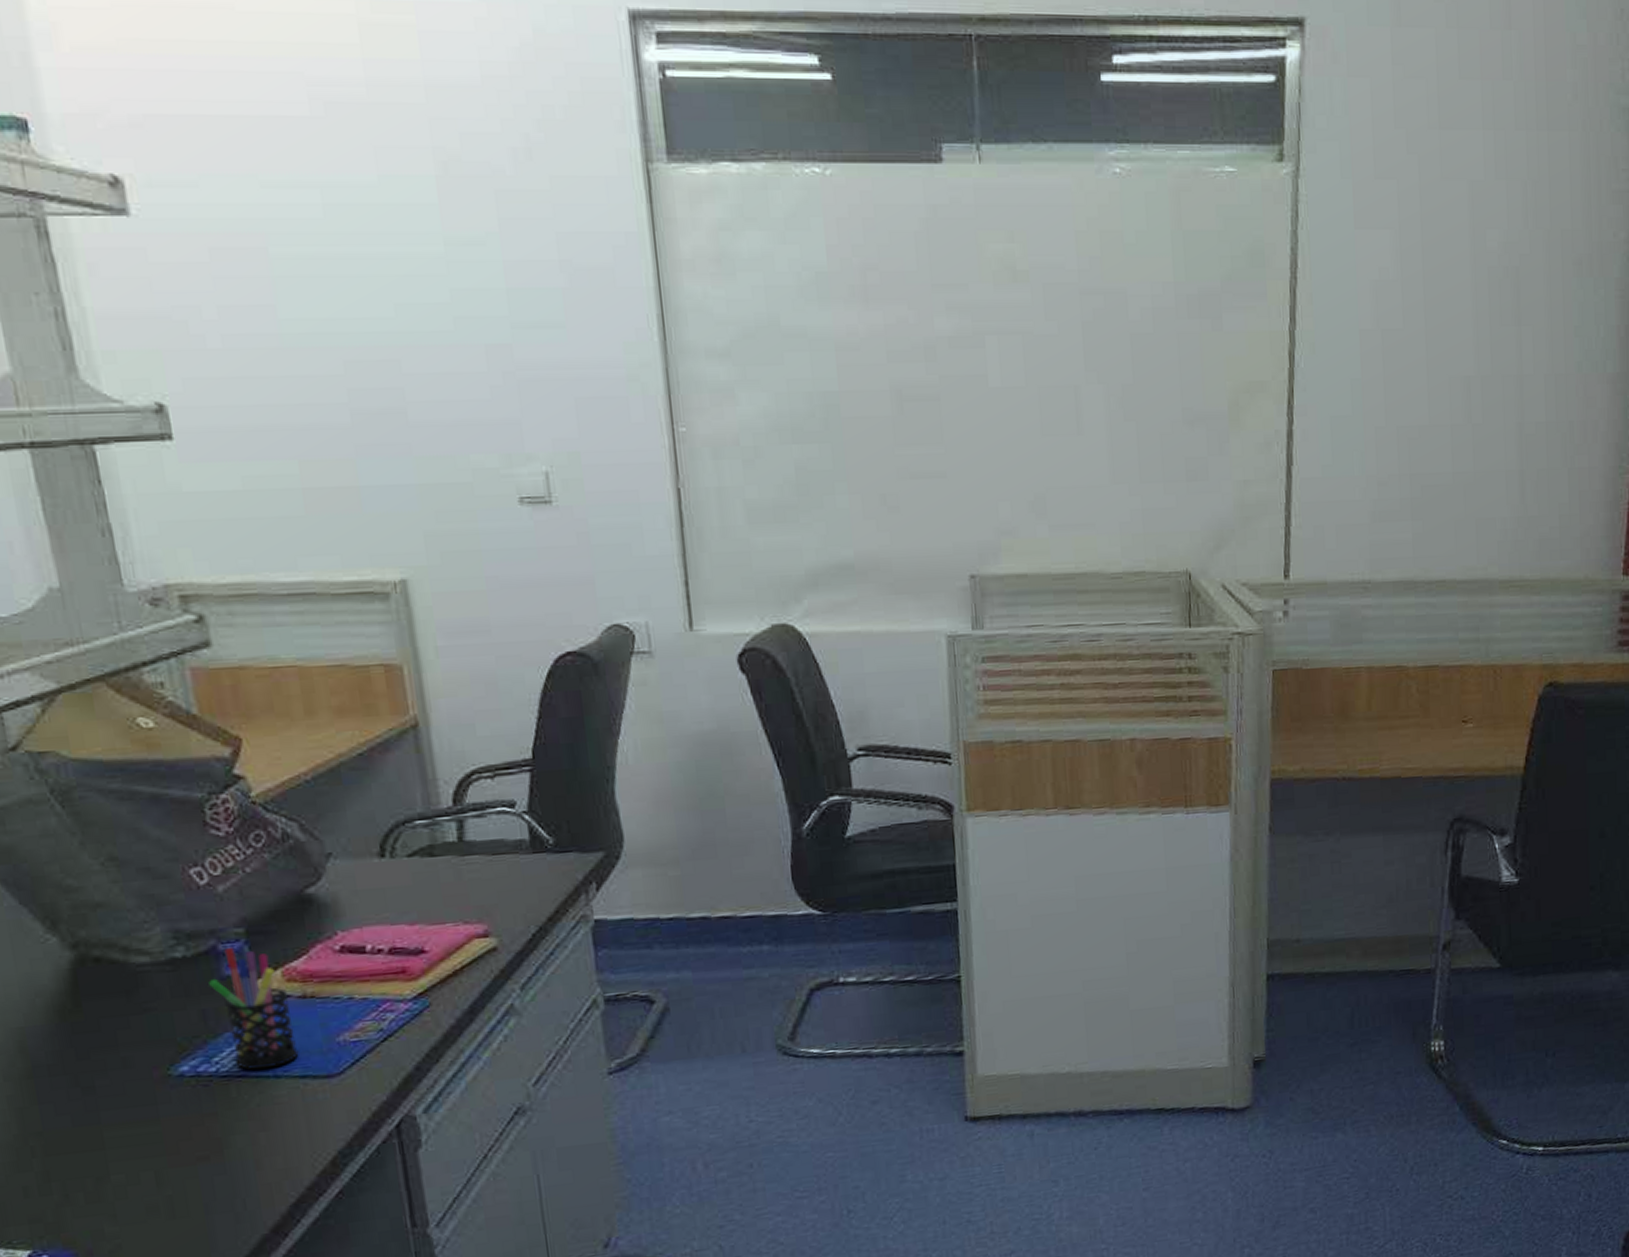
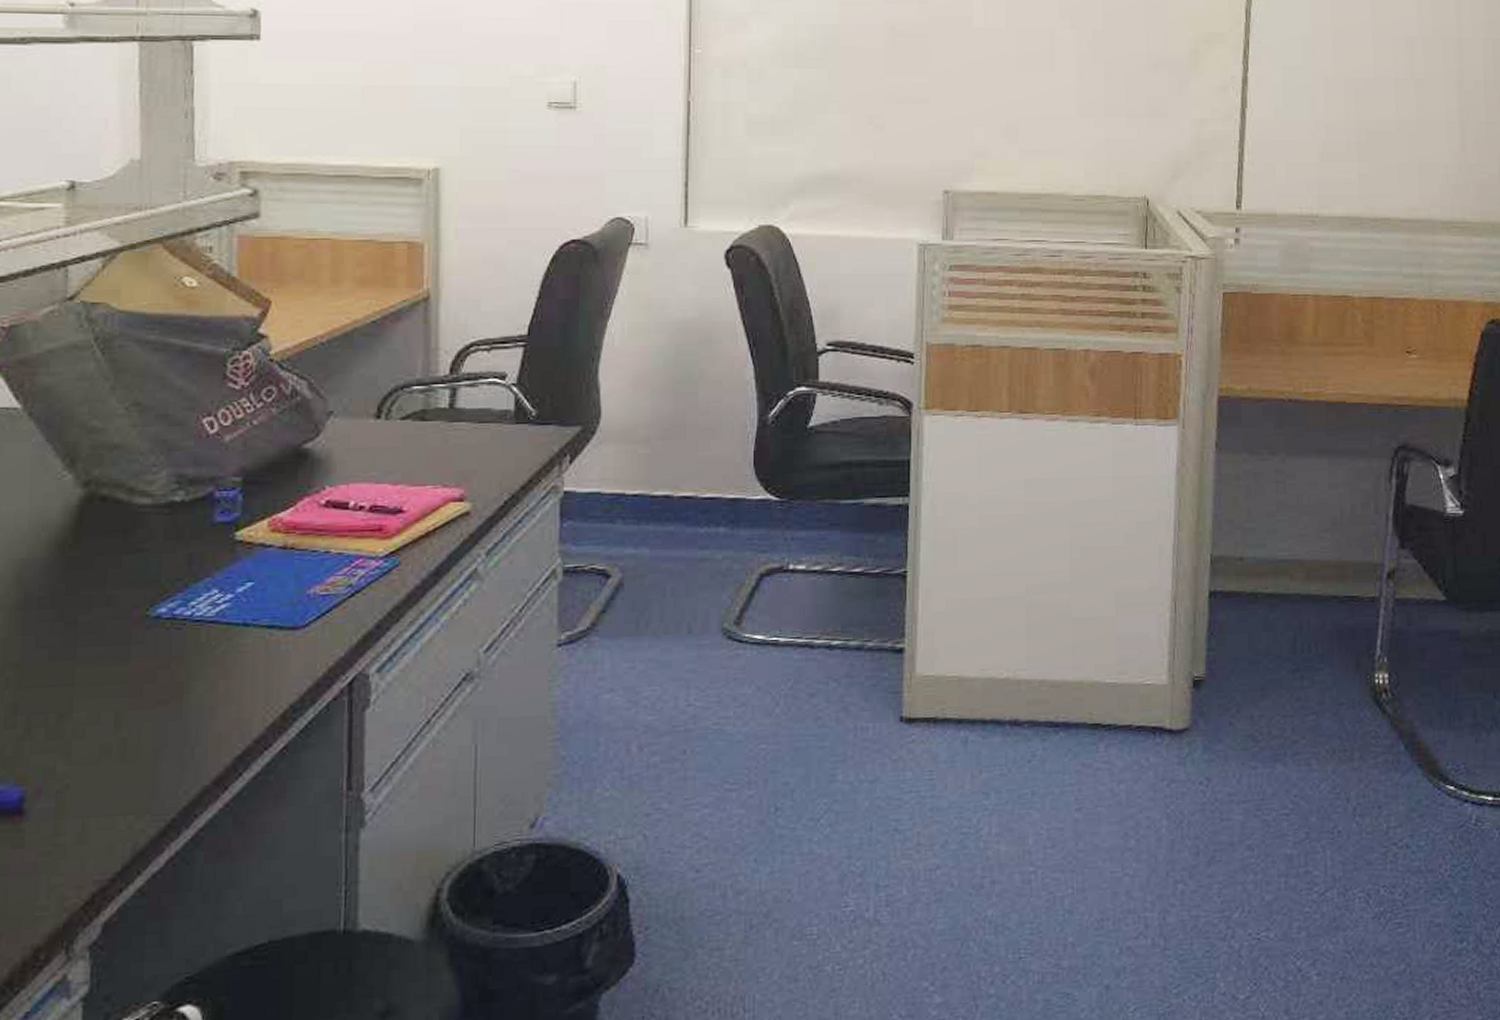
pen holder: present [209,947,299,1070] -> none [200,494,271,617]

